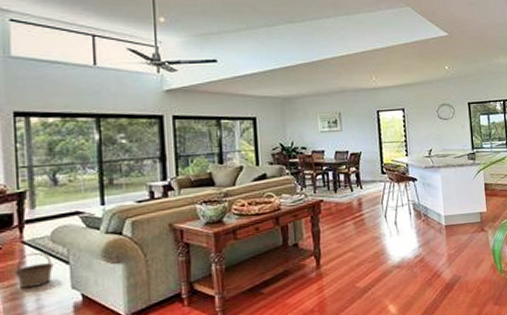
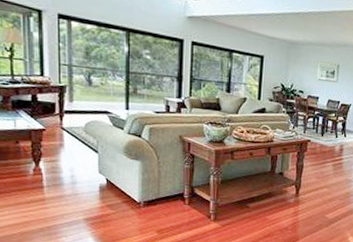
basket: present [14,253,54,288] -> none [55,138,86,166]

